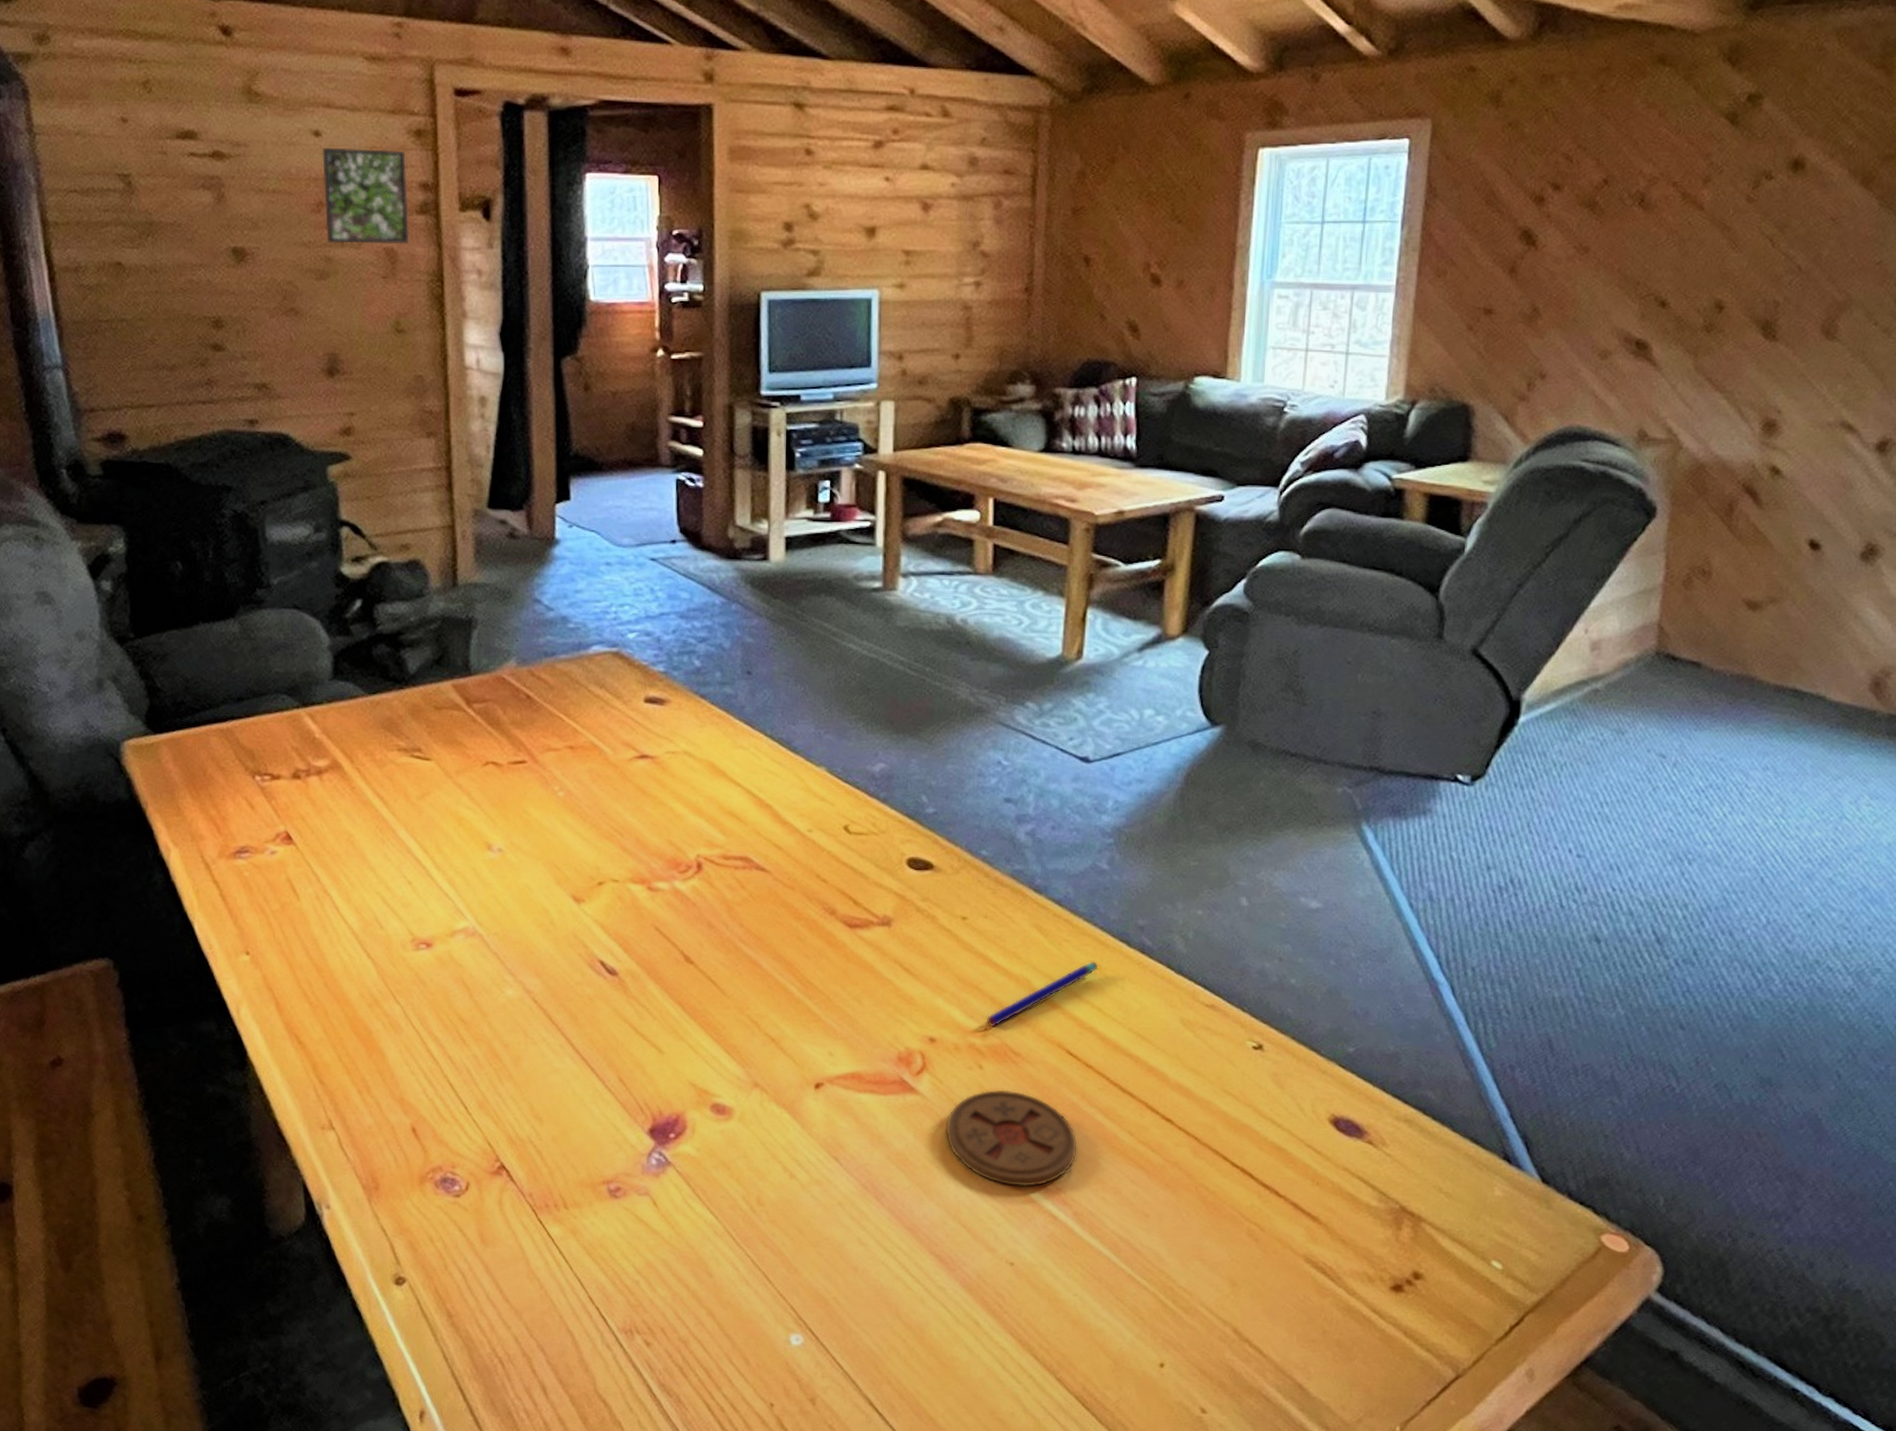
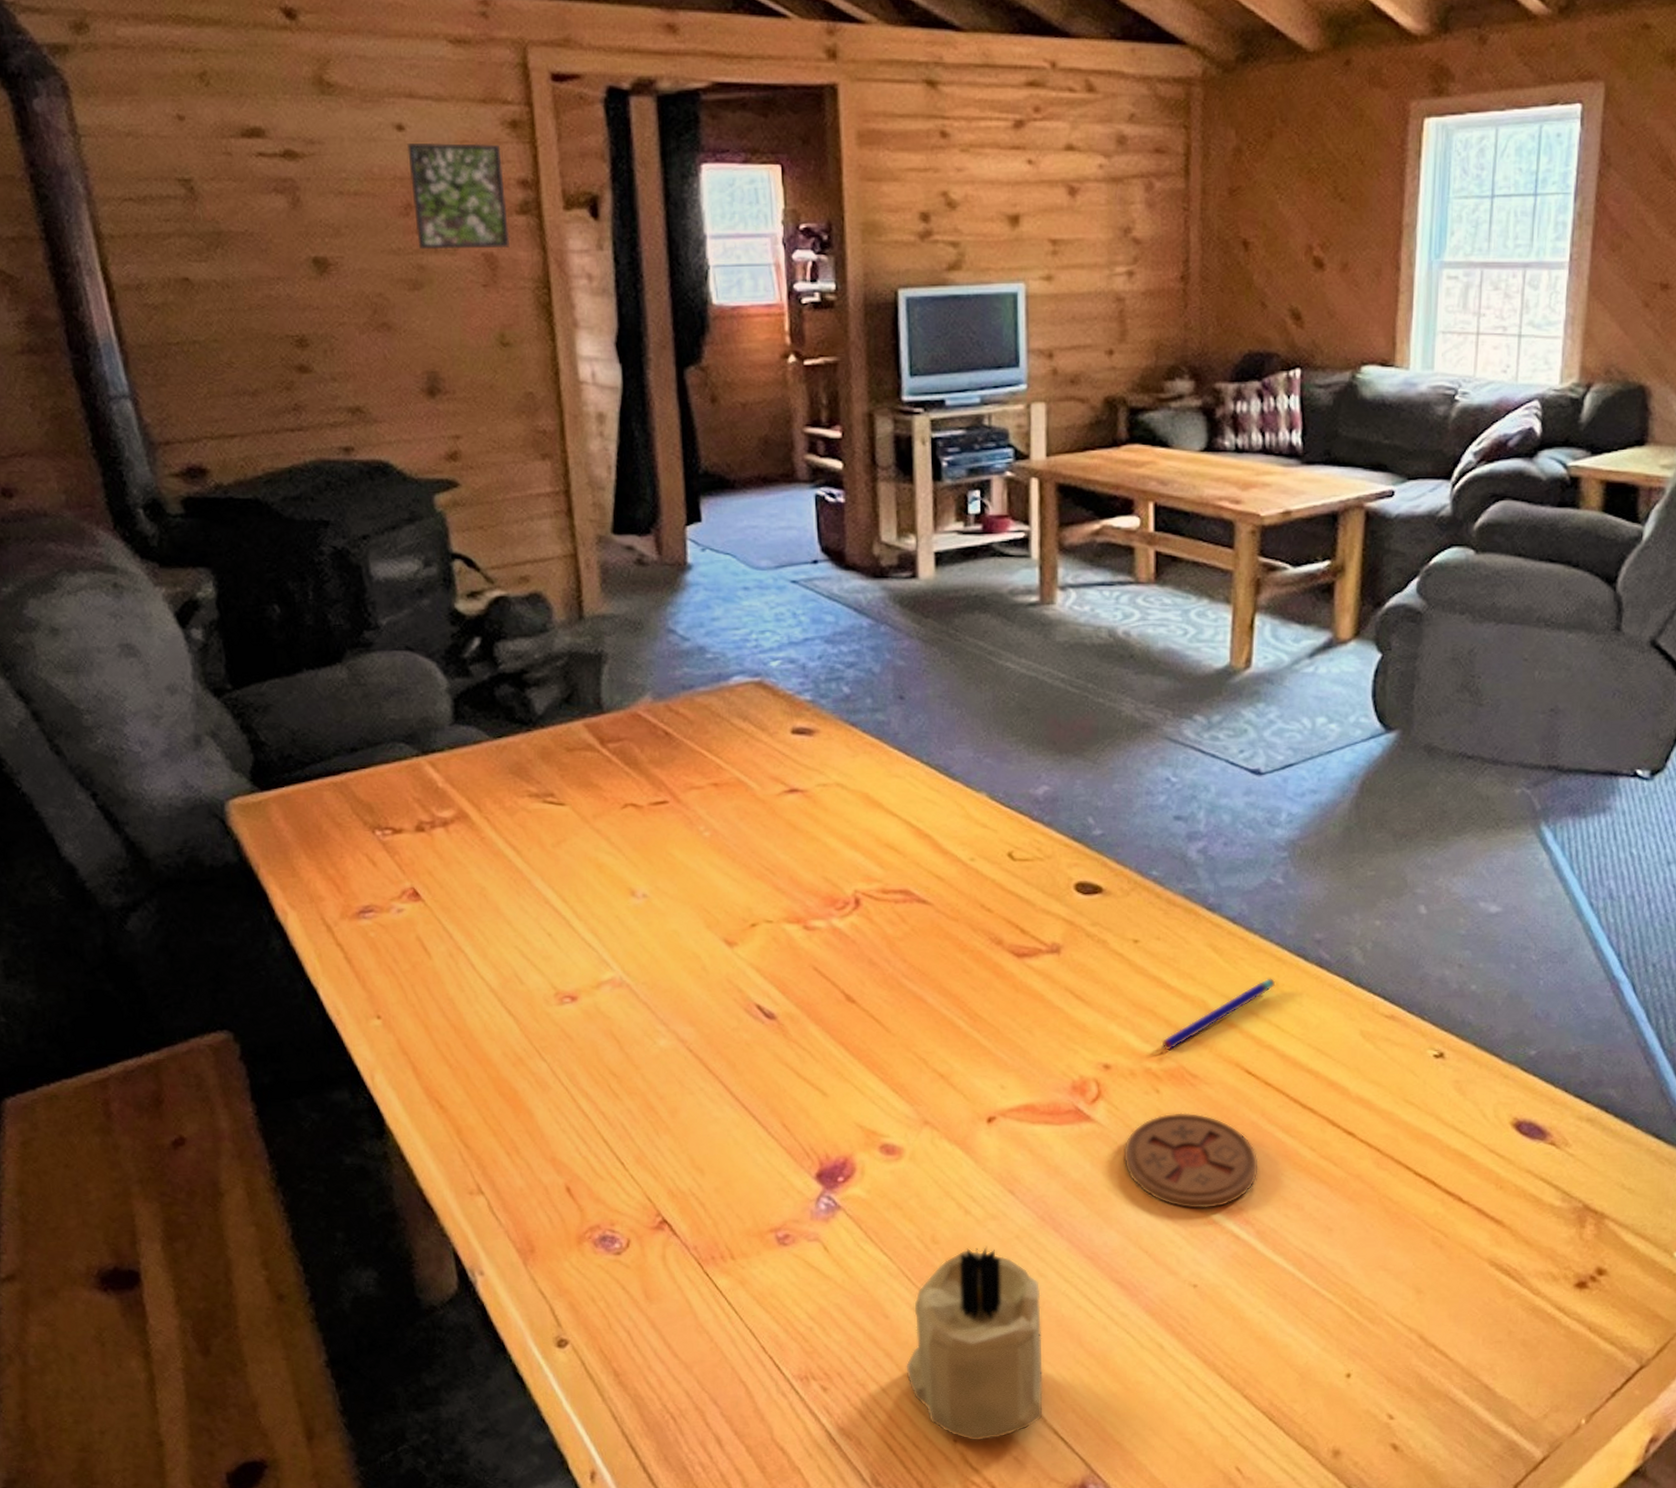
candle: none [727,1211,861,1407] -> present [906,1247,1043,1441]

